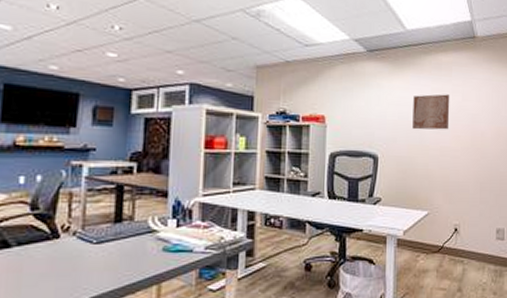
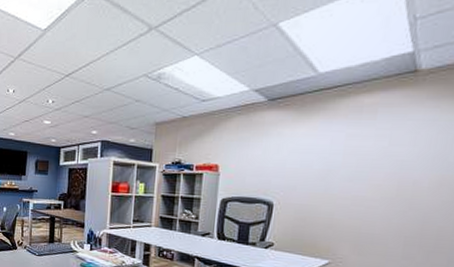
wall art: present [412,94,450,130] -> none [317,139,372,179]

